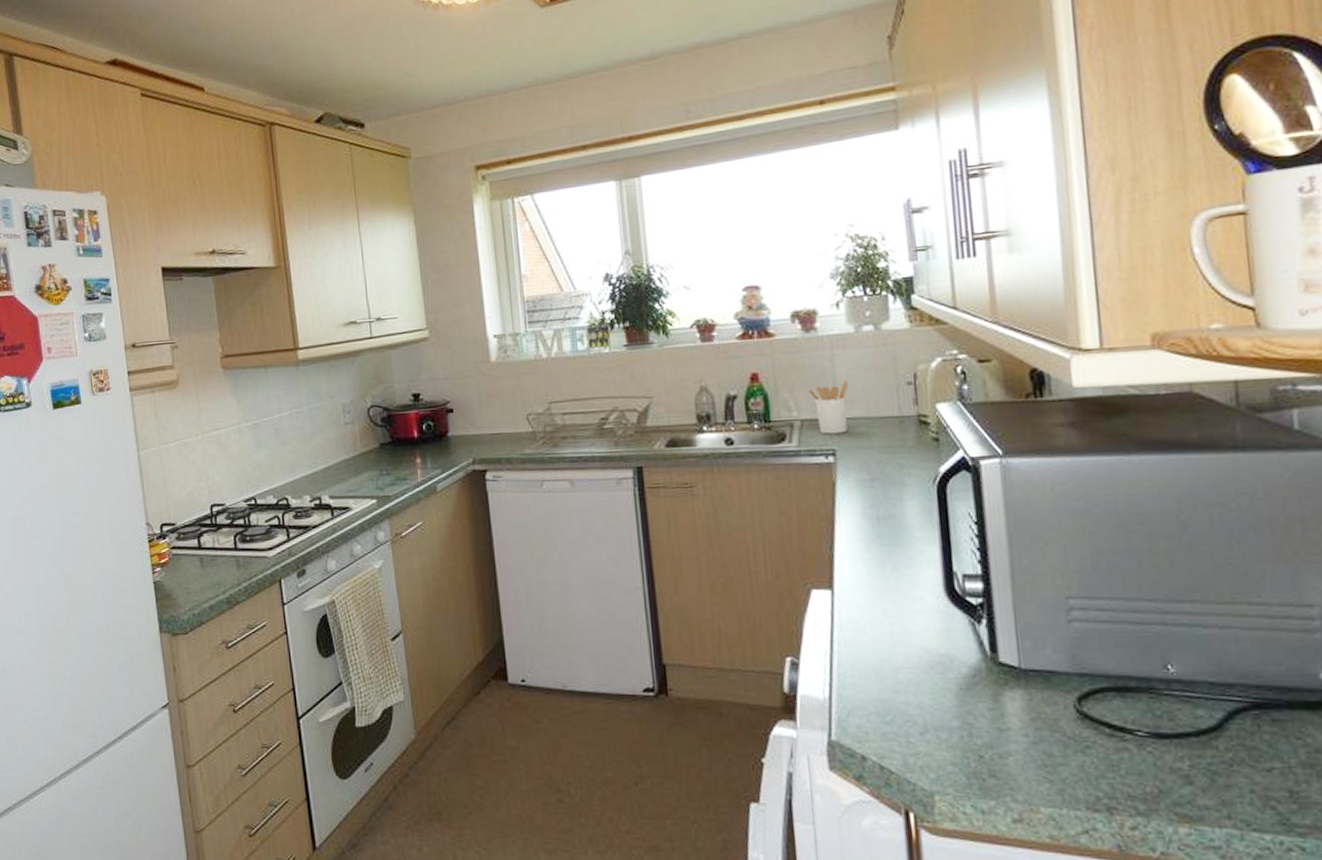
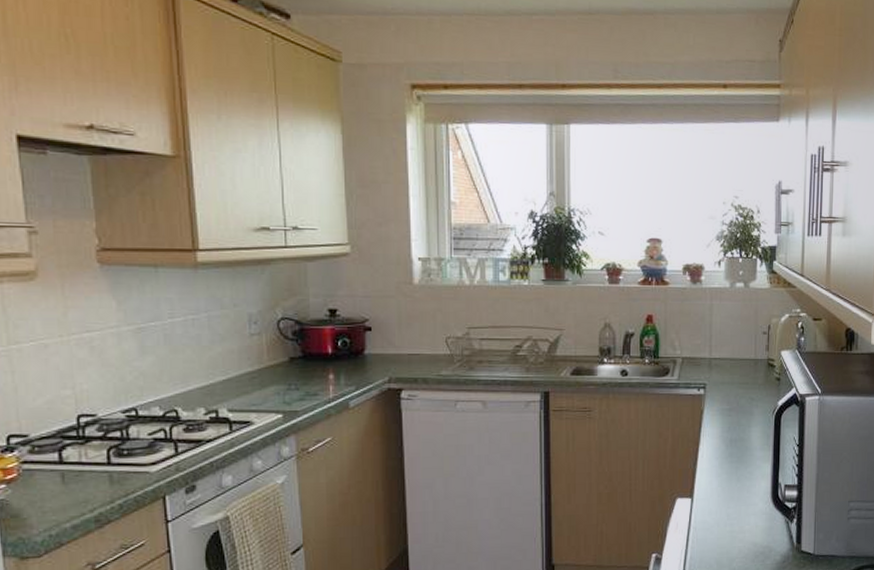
utensil holder: present [809,380,848,435] -> none [691,327,721,371]

